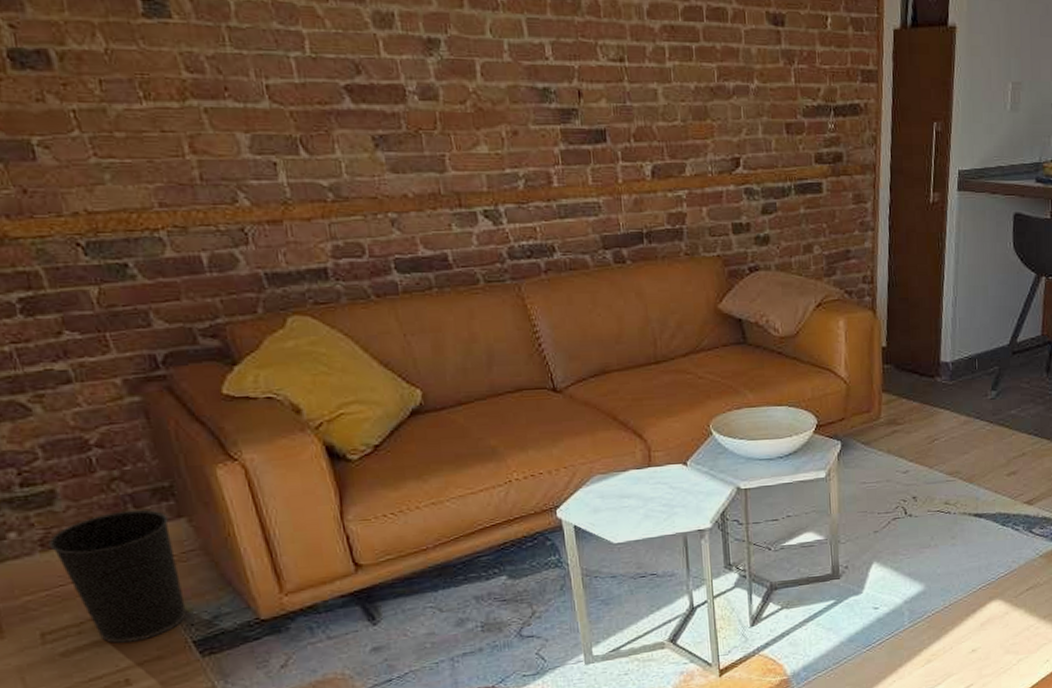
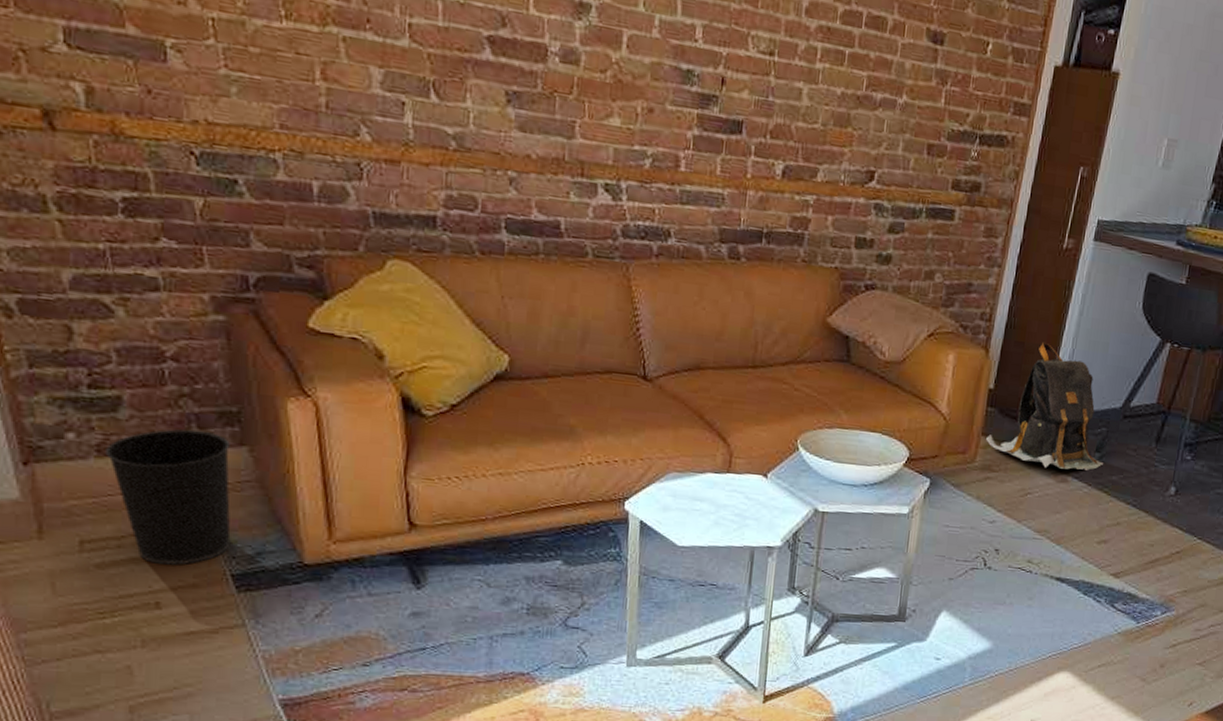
backpack: none [887,296,1000,414] -> present [986,343,1103,470]

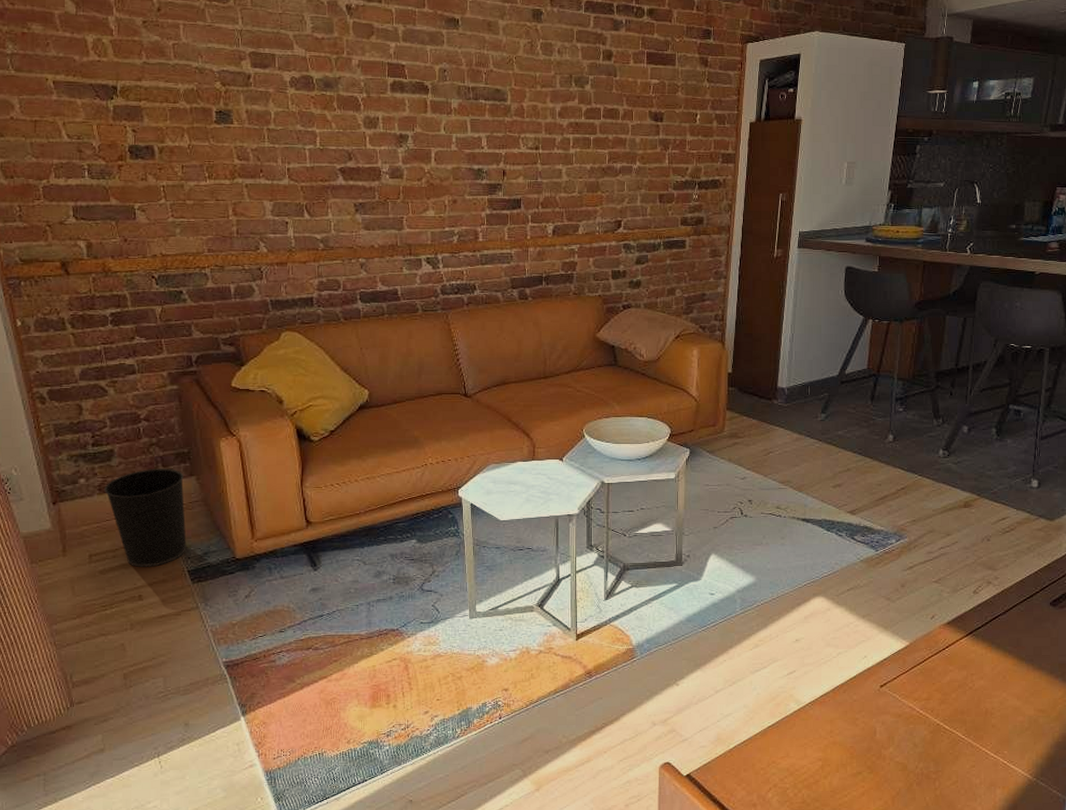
backpack: present [986,343,1103,470] -> none [731,332,829,431]

